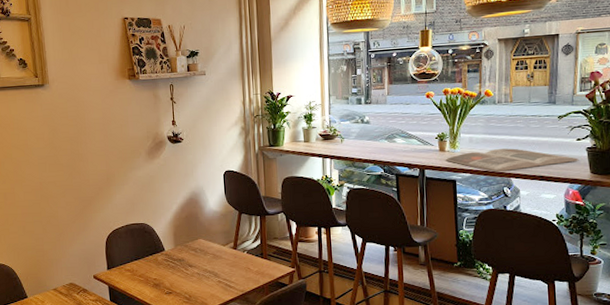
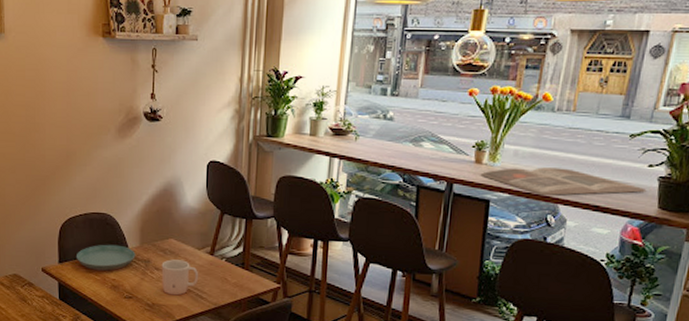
saucer: none [122,249,172,273] -> present [77,244,136,271]
mug: none [194,256,227,287] -> present [161,259,199,296]

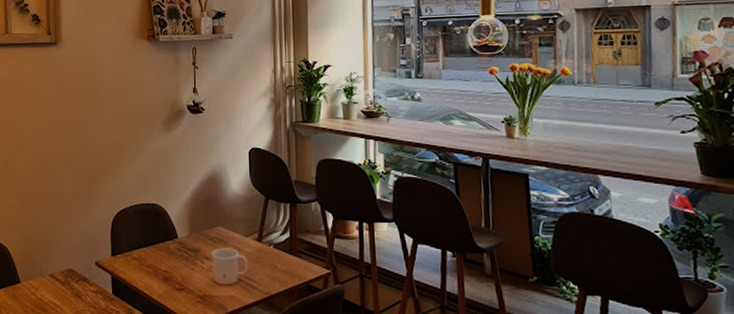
saucer: present [77,244,136,271] -> none [129,235,185,262]
magazine: present [480,167,647,196] -> none [514,139,686,167]

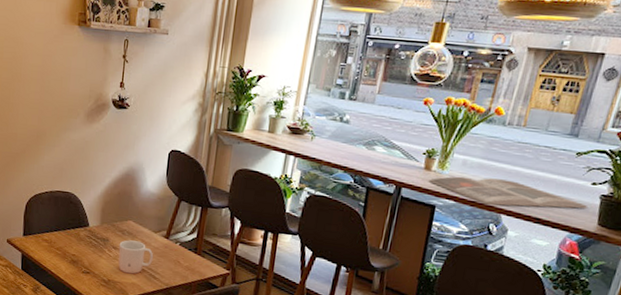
magazine: none [514,139,686,167] -> present [428,176,588,209]

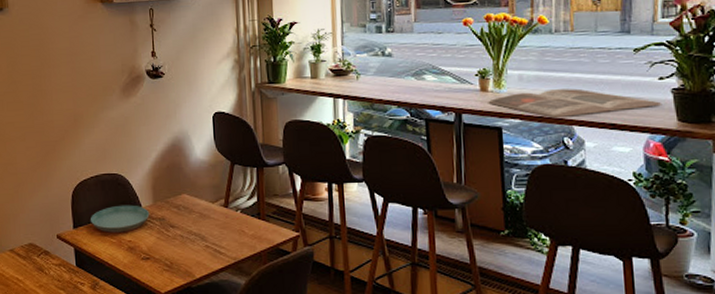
saucer: none [40,221,96,247] -> present [91,205,150,233]
mug: present [118,240,154,274] -> none [176,215,216,253]

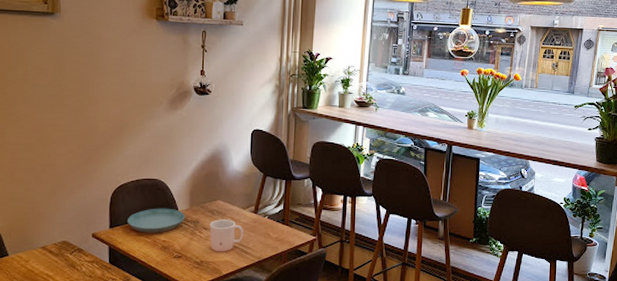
mug: none [176,215,216,253] -> present [209,219,244,252]
magazine: present [488,88,662,119] -> none [472,131,588,154]

